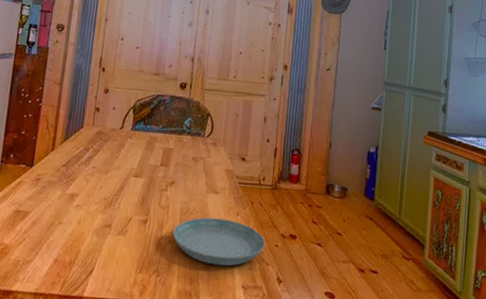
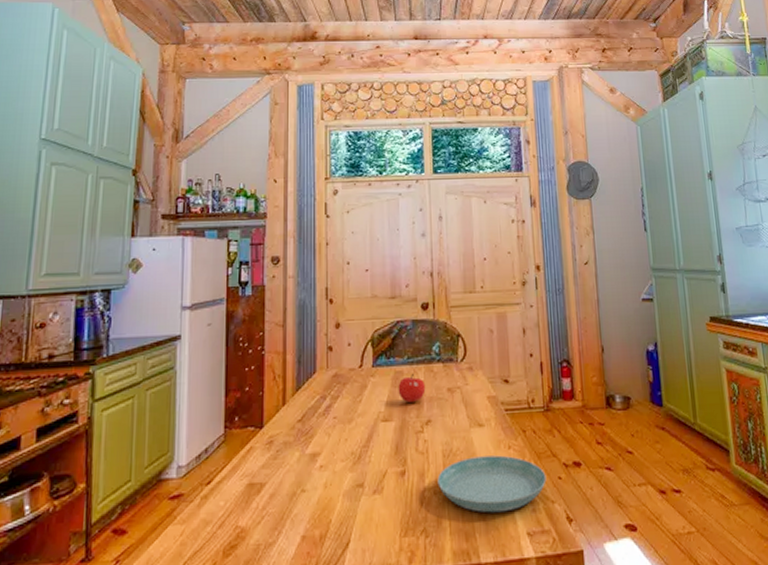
fruit: none [150,140,175,166] -> present [398,373,426,404]

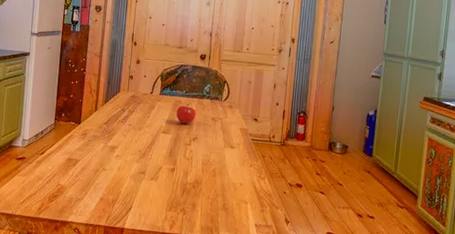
saucer: present [437,455,547,513] -> none [196,167,275,208]

